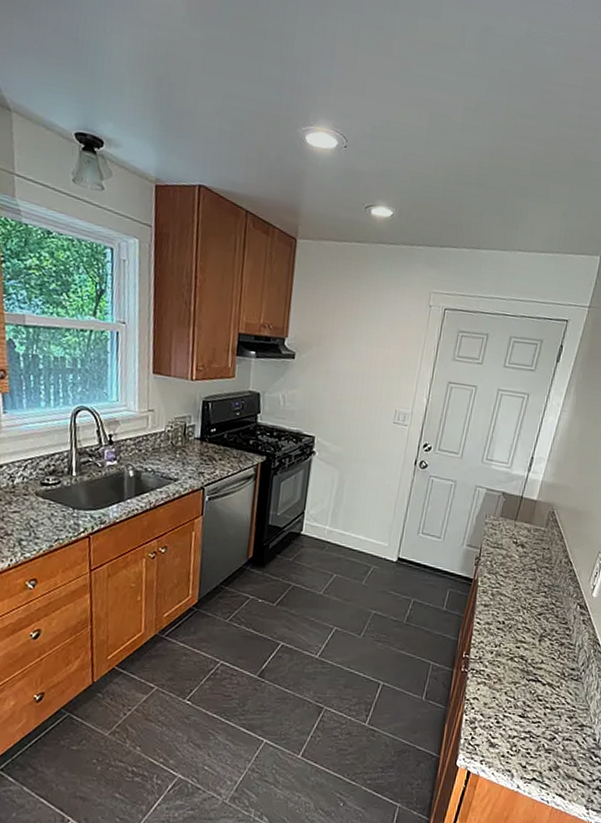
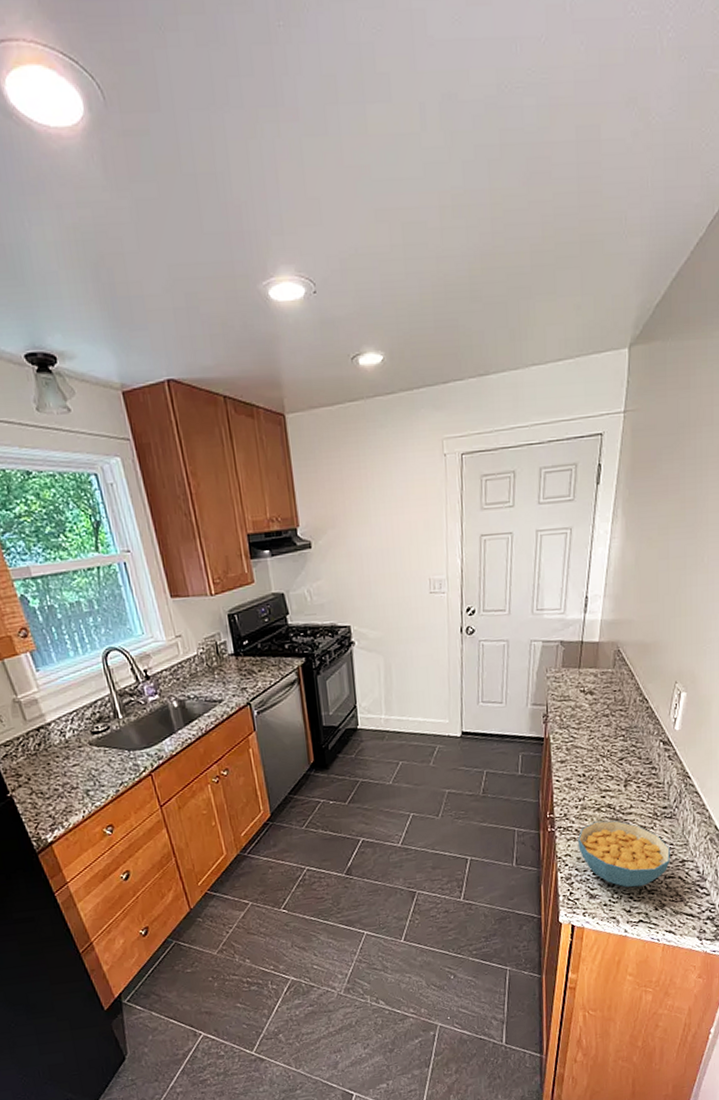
cereal bowl: none [487,670,573,744] -> present [578,820,671,888]

